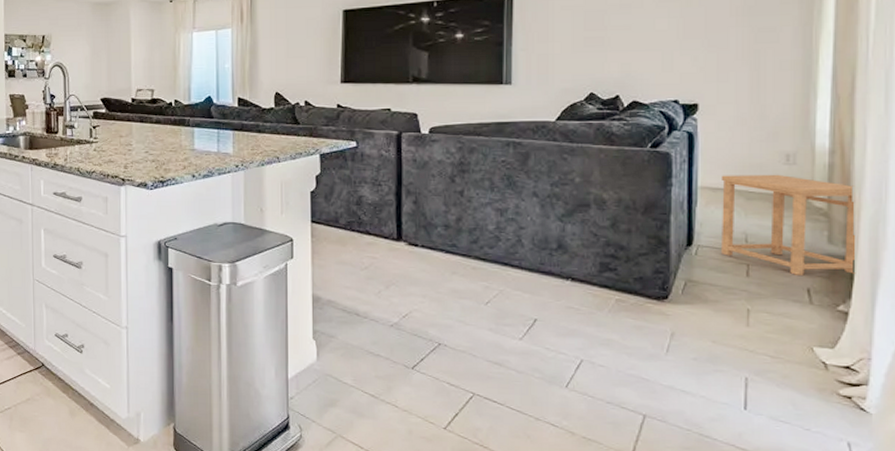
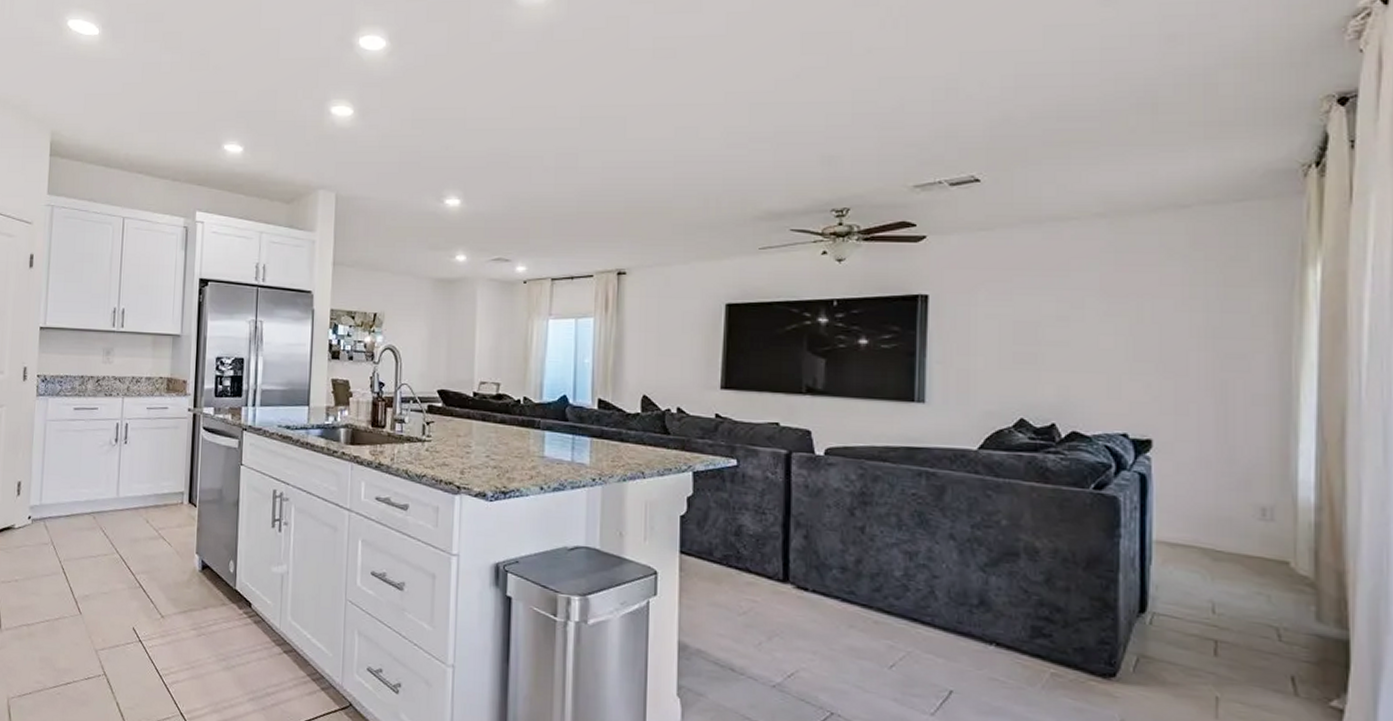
side table: present [721,174,856,275] -> none [1182,528,1352,662]

